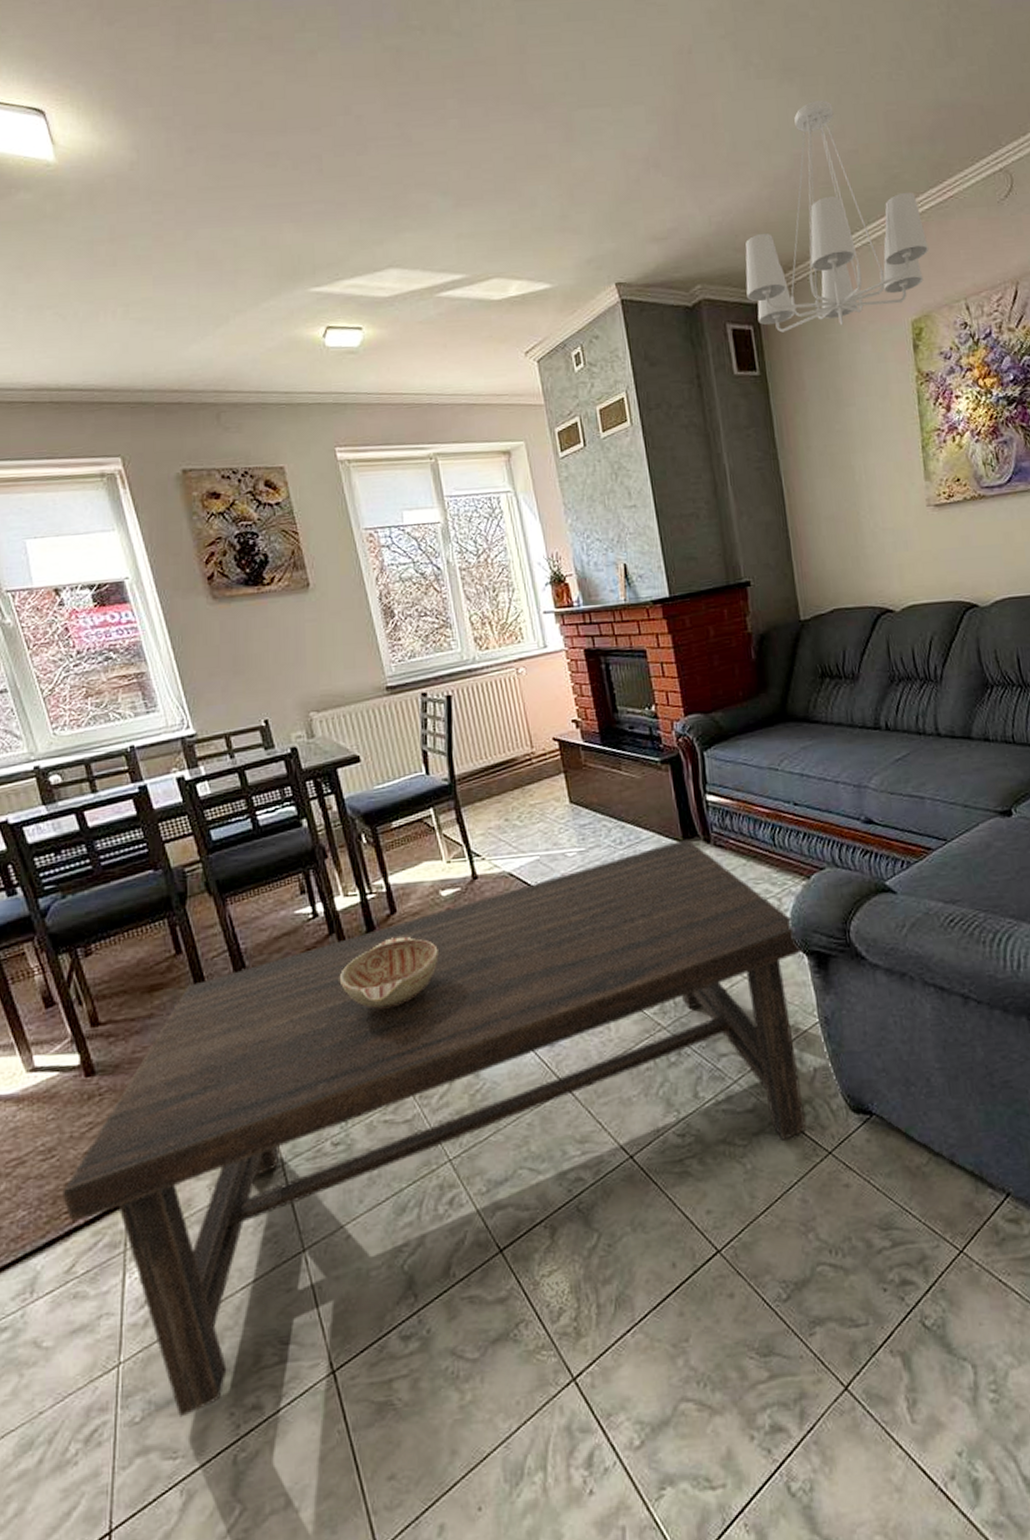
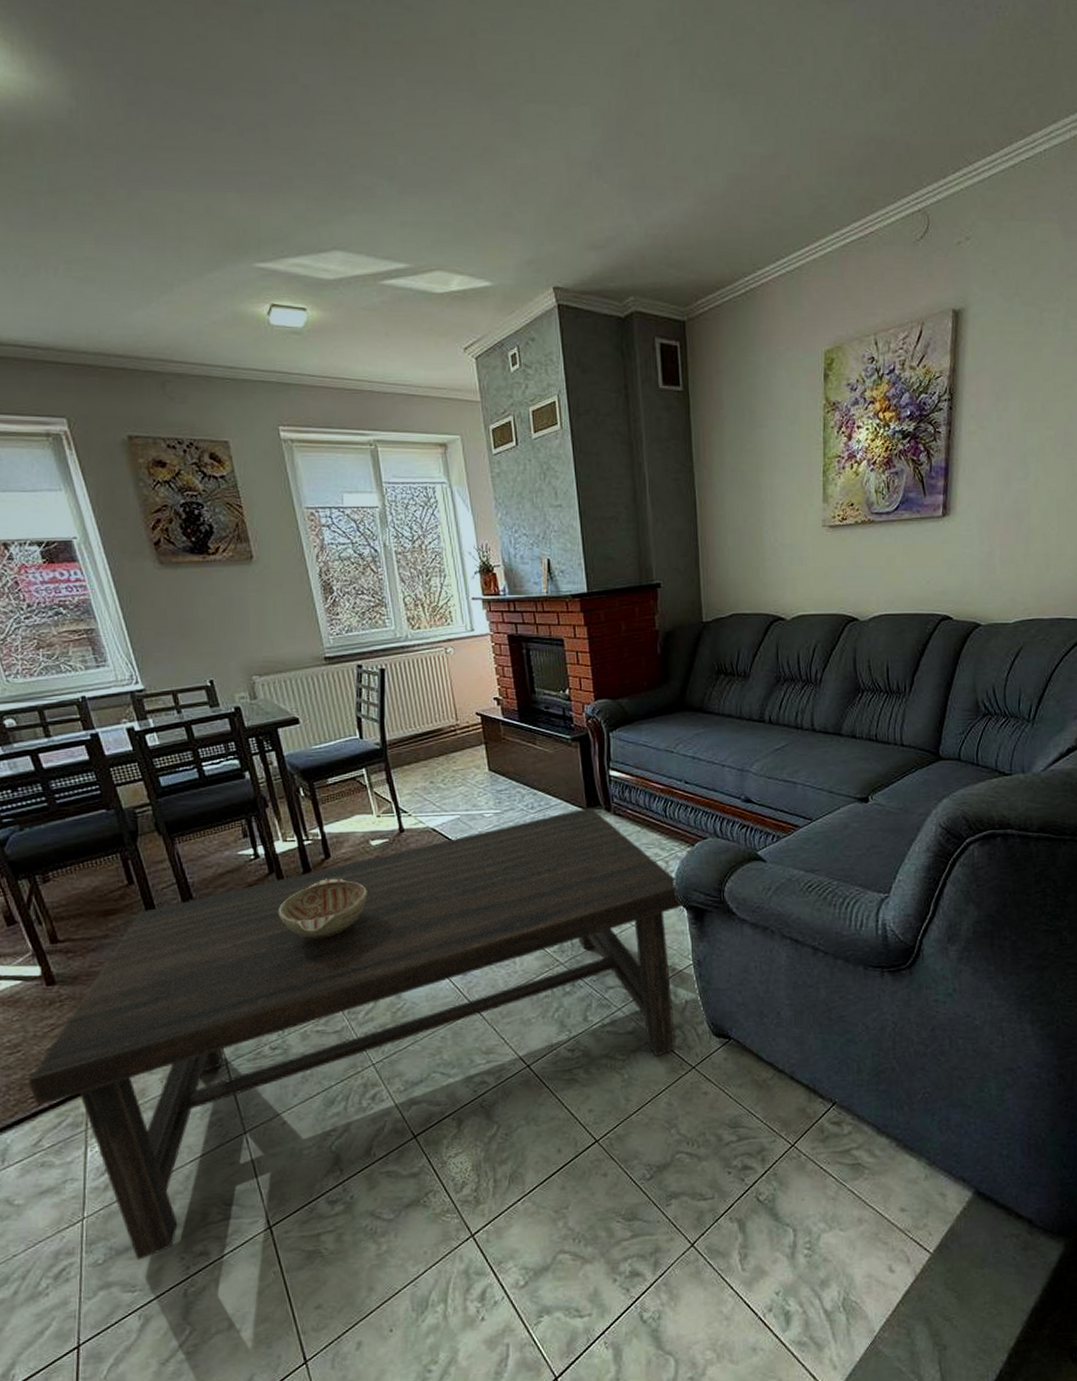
chandelier: present [745,100,929,333] -> none [676,121,847,351]

